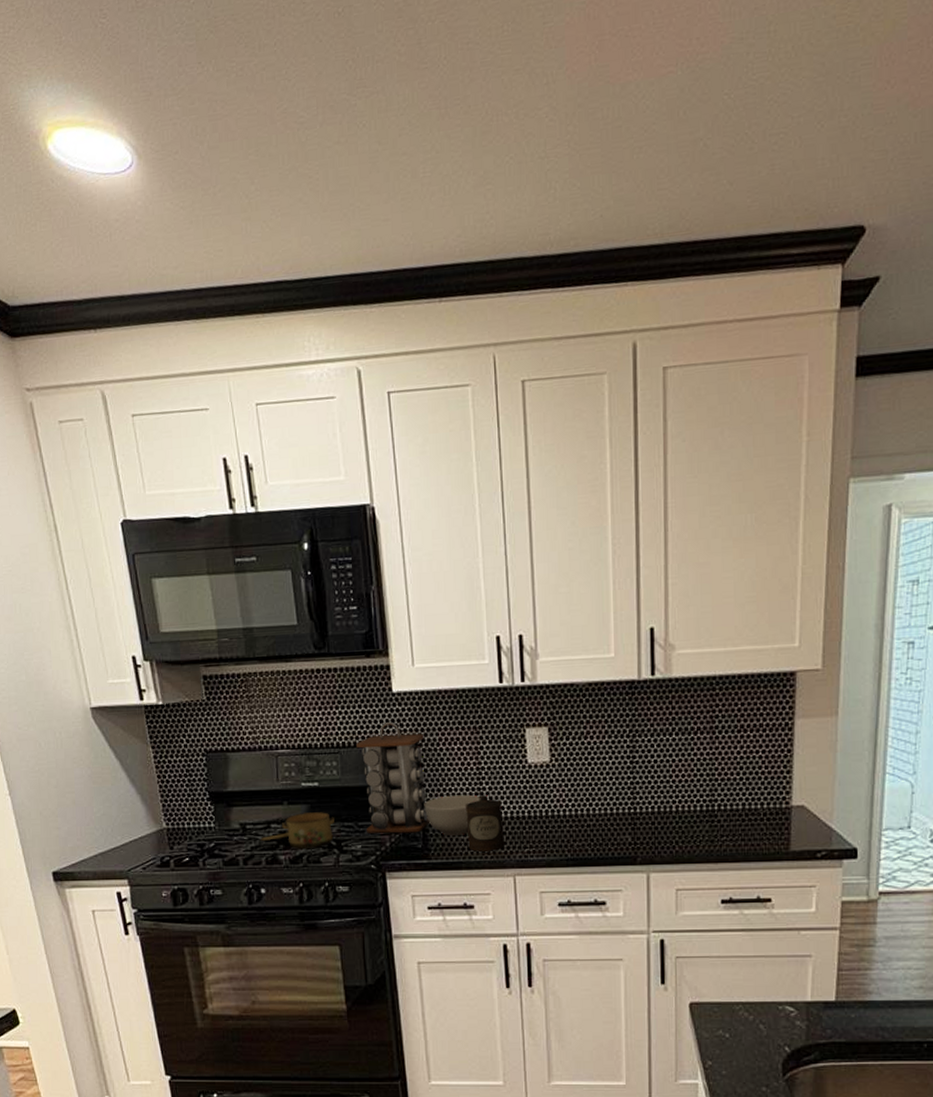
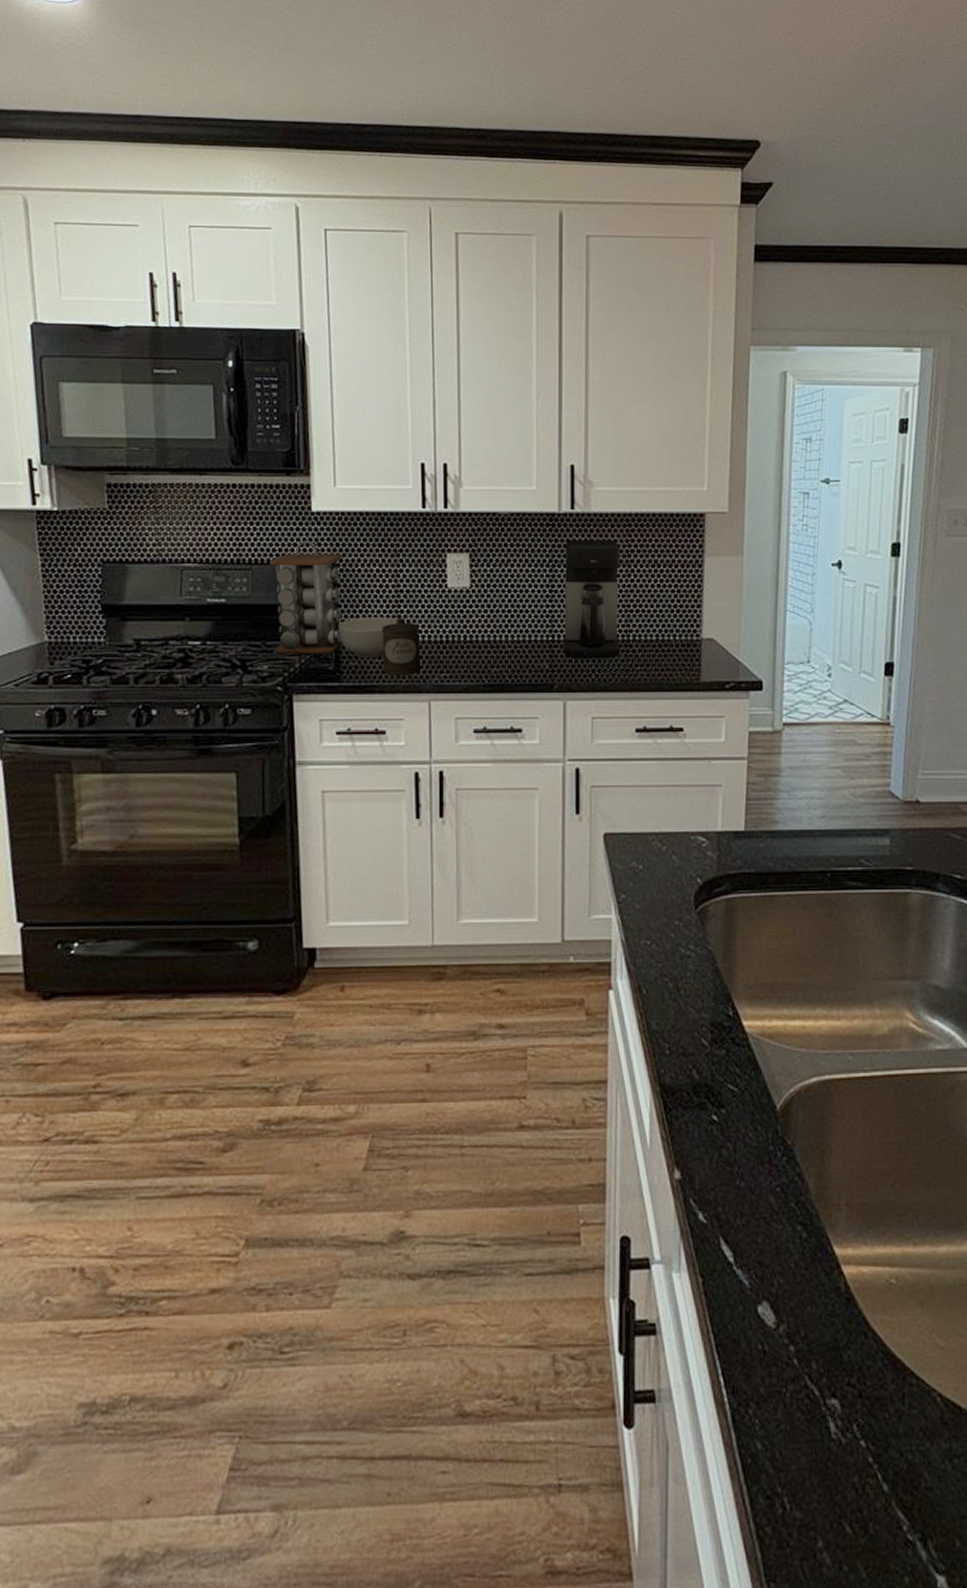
cooking pot: present [260,812,334,850] -> none [155,630,241,669]
coffee maker: none [645,706,705,830] -> present [563,539,620,658]

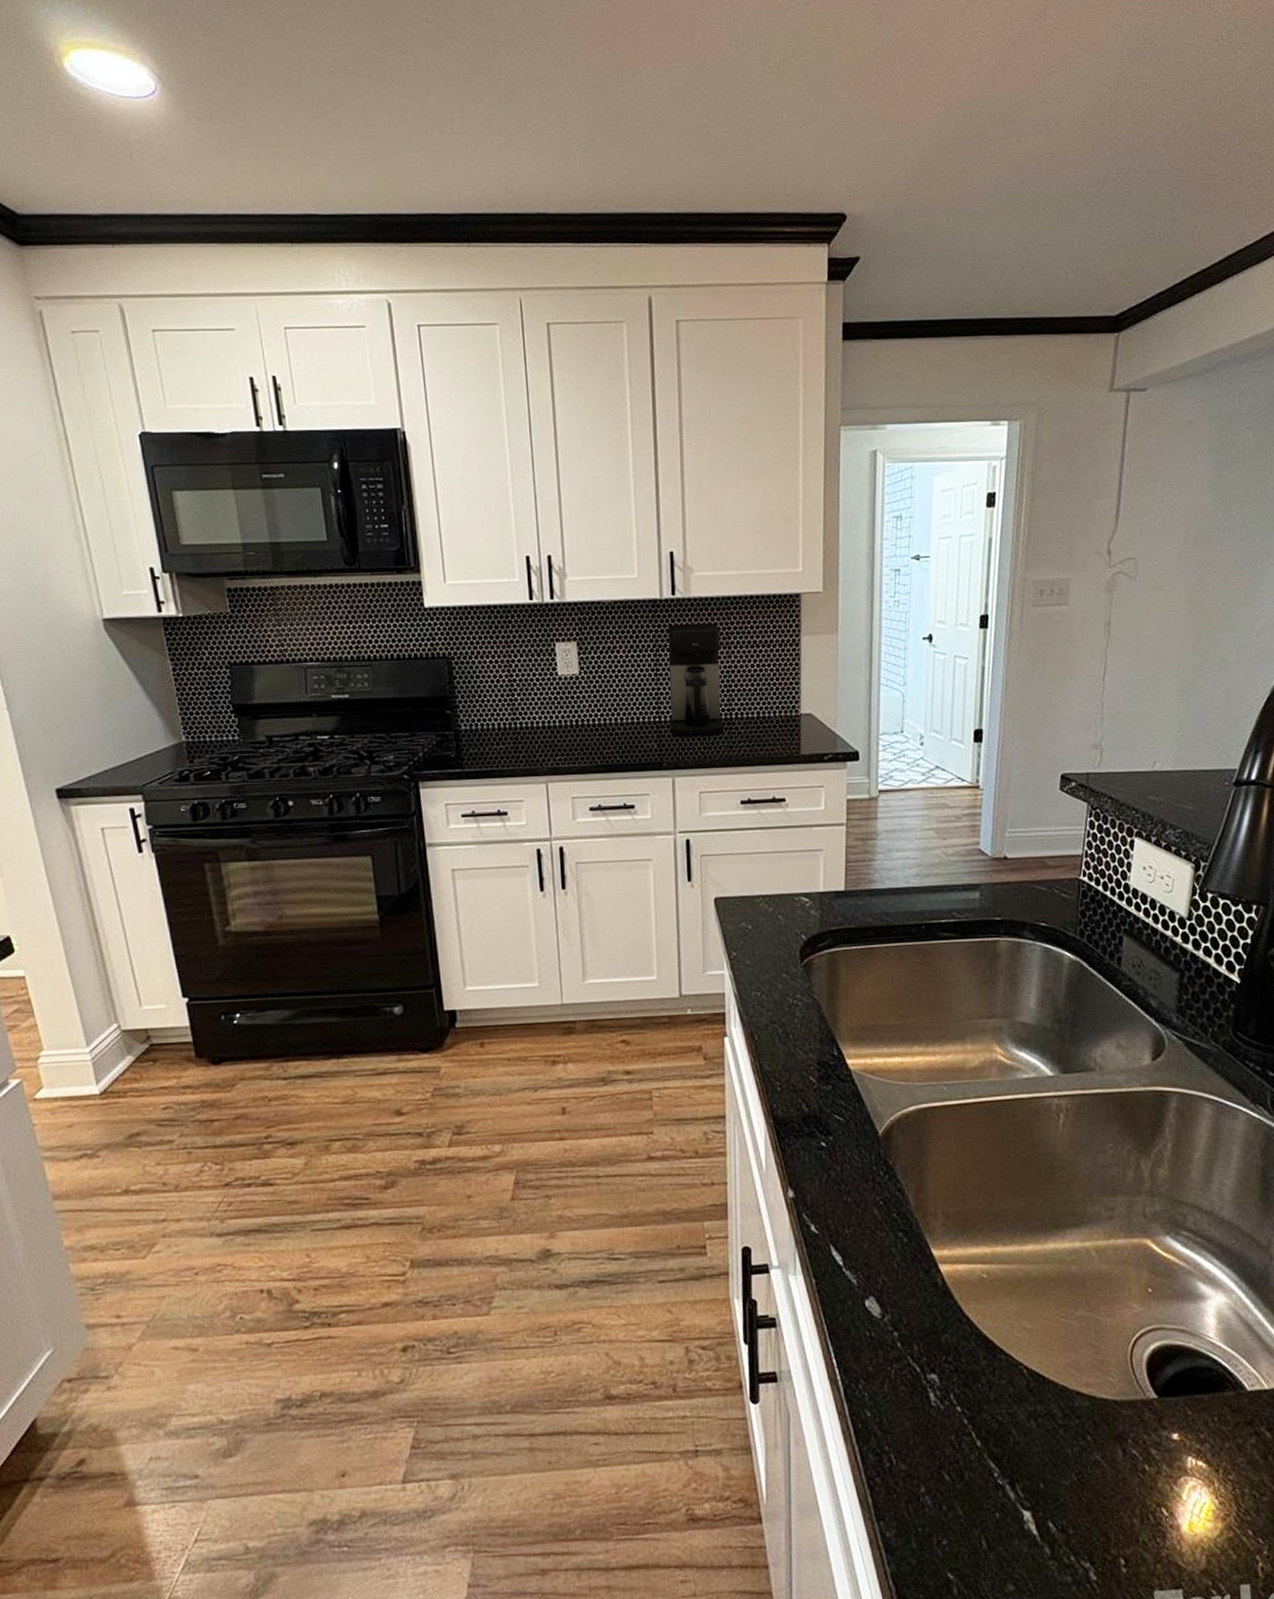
spice rack: present [269,540,343,656] -> none [387,635,462,745]
bowl: present [338,617,397,658] -> none [456,705,512,745]
canister: present [381,618,421,675] -> none [497,706,537,760]

